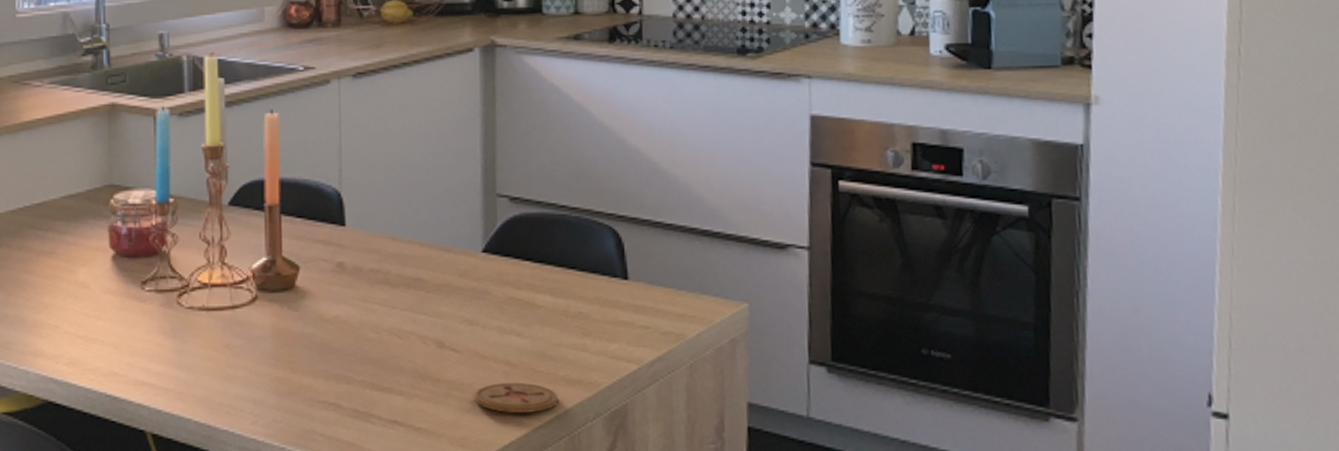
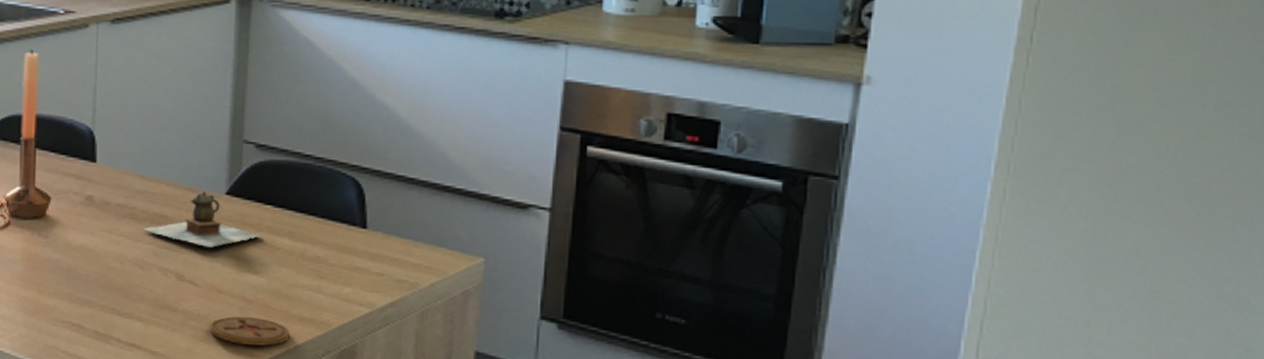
teapot: none [399,250,521,310] -> present [144,191,261,247]

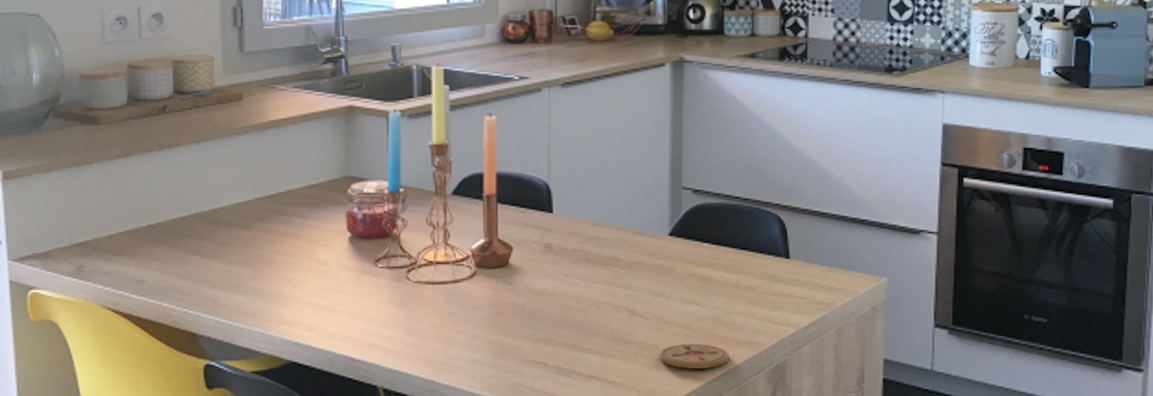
teapot: present [144,191,261,247] -> none [598,234,701,284]

